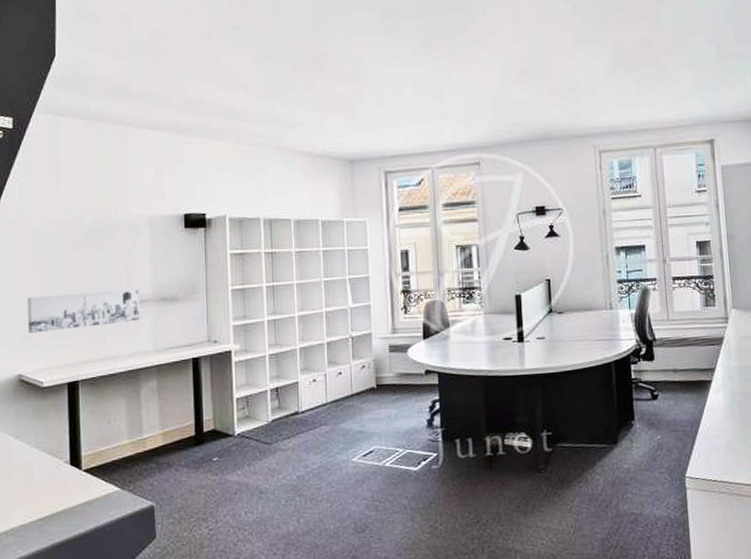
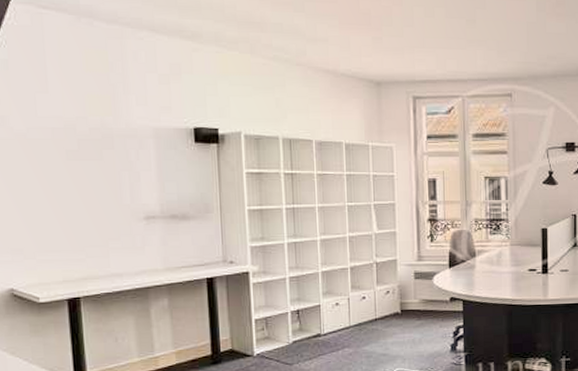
wall art: present [27,289,140,333] -> none [15,205,147,246]

